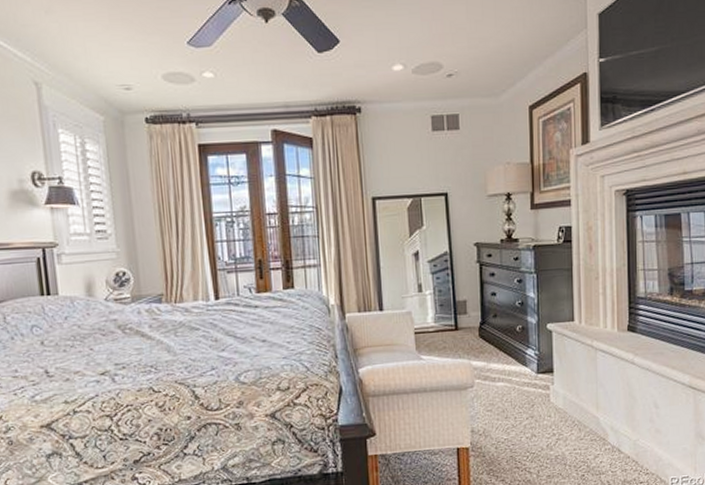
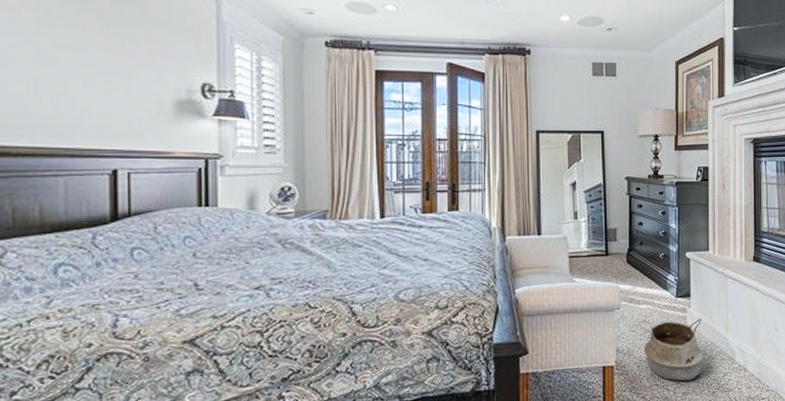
woven basket: none [495,396,571,464] -> present [639,319,704,382]

